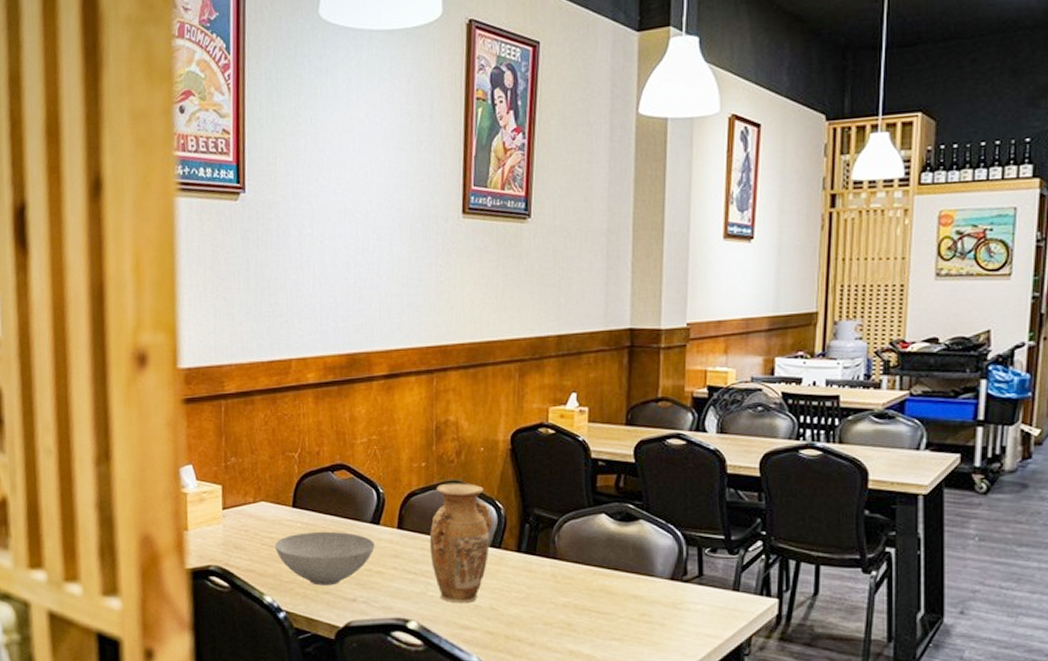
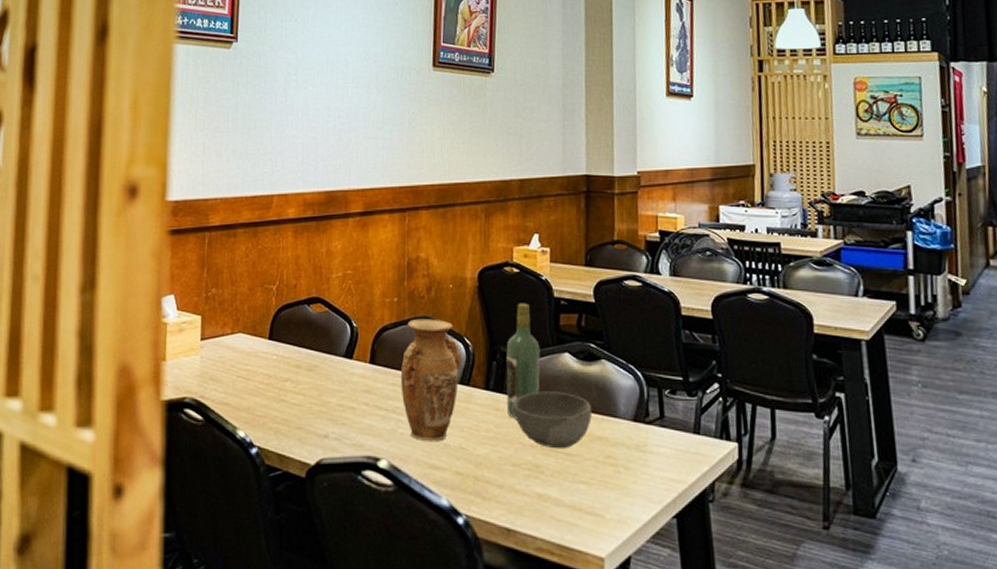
bowl: present [274,531,375,586] -> none [249,364,347,421]
wine bottle: none [539,465,576,580] -> present [506,303,541,419]
bowl: none [546,552,627,608] -> present [513,391,592,449]

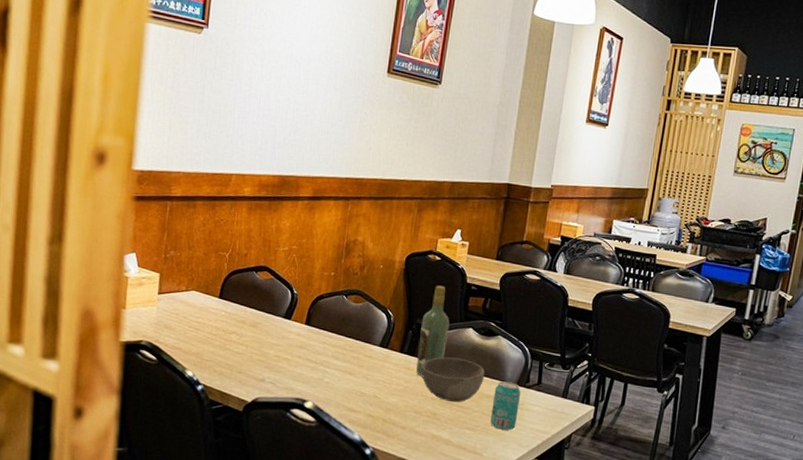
vase: present [400,318,462,442] -> none [329,291,384,391]
beverage can: none [607,417,642,481] -> present [490,381,521,430]

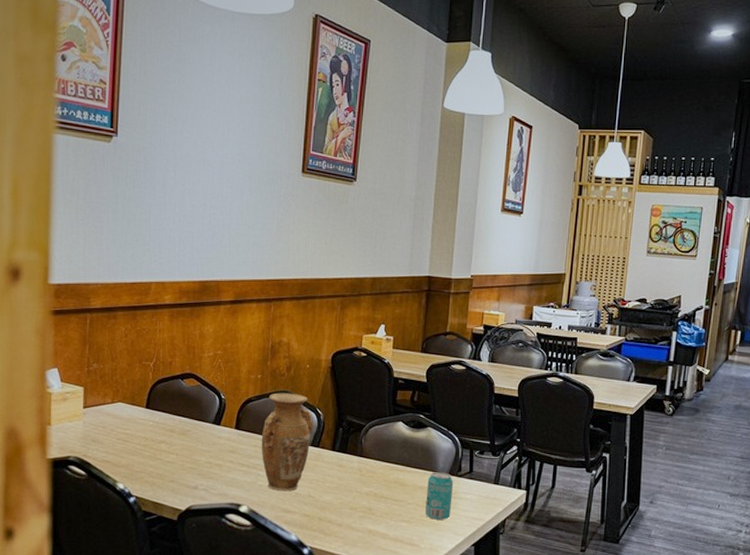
vase: none [329,291,384,391] -> present [261,392,314,492]
wine bottle: present [416,285,450,377] -> none [349,381,379,473]
bowl: present [421,357,485,403] -> none [354,452,416,496]

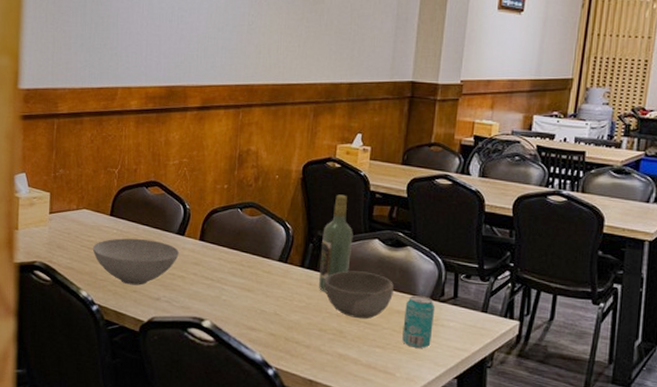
bowl: none [128,429,215,475] -> present [92,238,179,286]
vase: present [261,392,314,492] -> none [226,204,282,309]
wine bottle: none [349,381,379,473] -> present [319,194,353,292]
bowl: none [354,452,416,496] -> present [324,270,394,320]

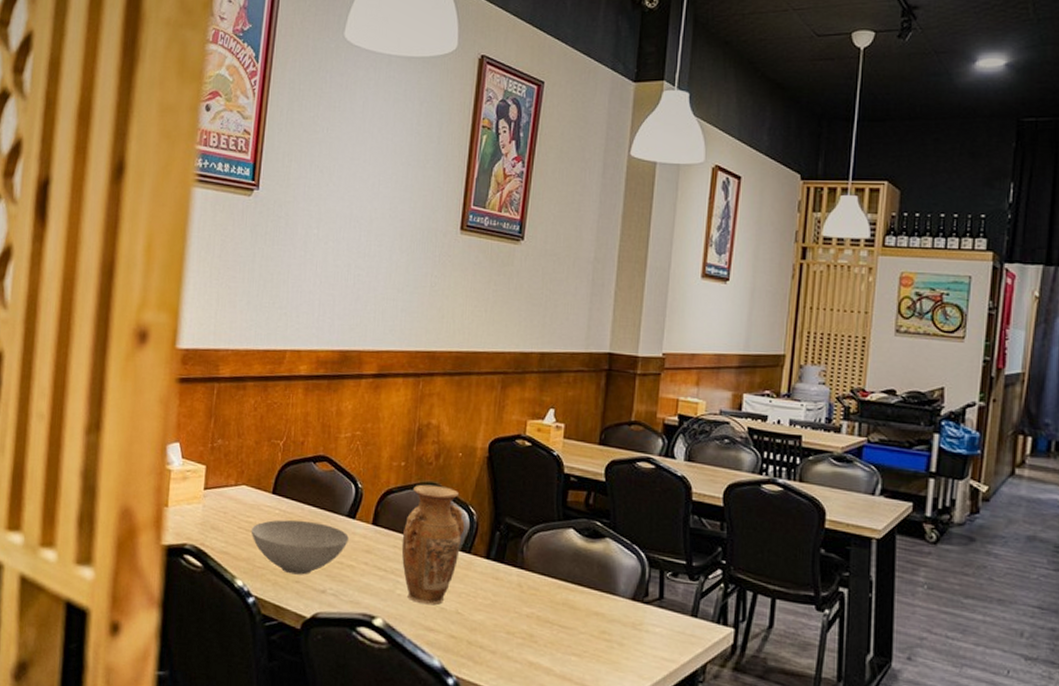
vase: none [226,204,282,309] -> present [401,484,465,606]
wine bottle: present [319,194,353,292] -> none [507,476,545,589]
bowl: present [324,270,394,320] -> none [512,564,591,622]
beverage can: present [402,295,436,348] -> none [601,595,639,658]

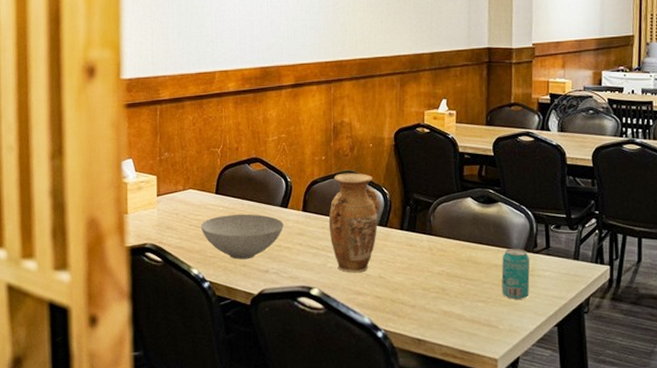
beverage can: none [601,595,639,658] -> present [501,249,530,299]

